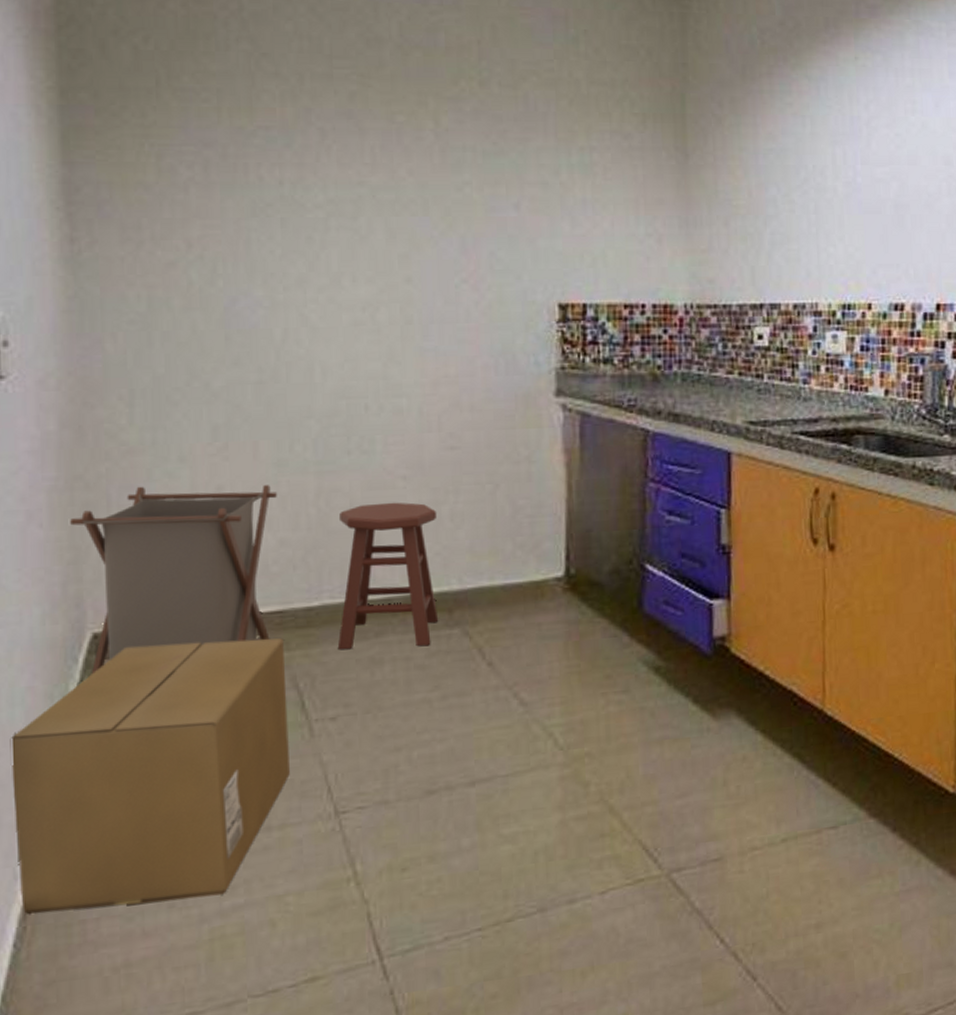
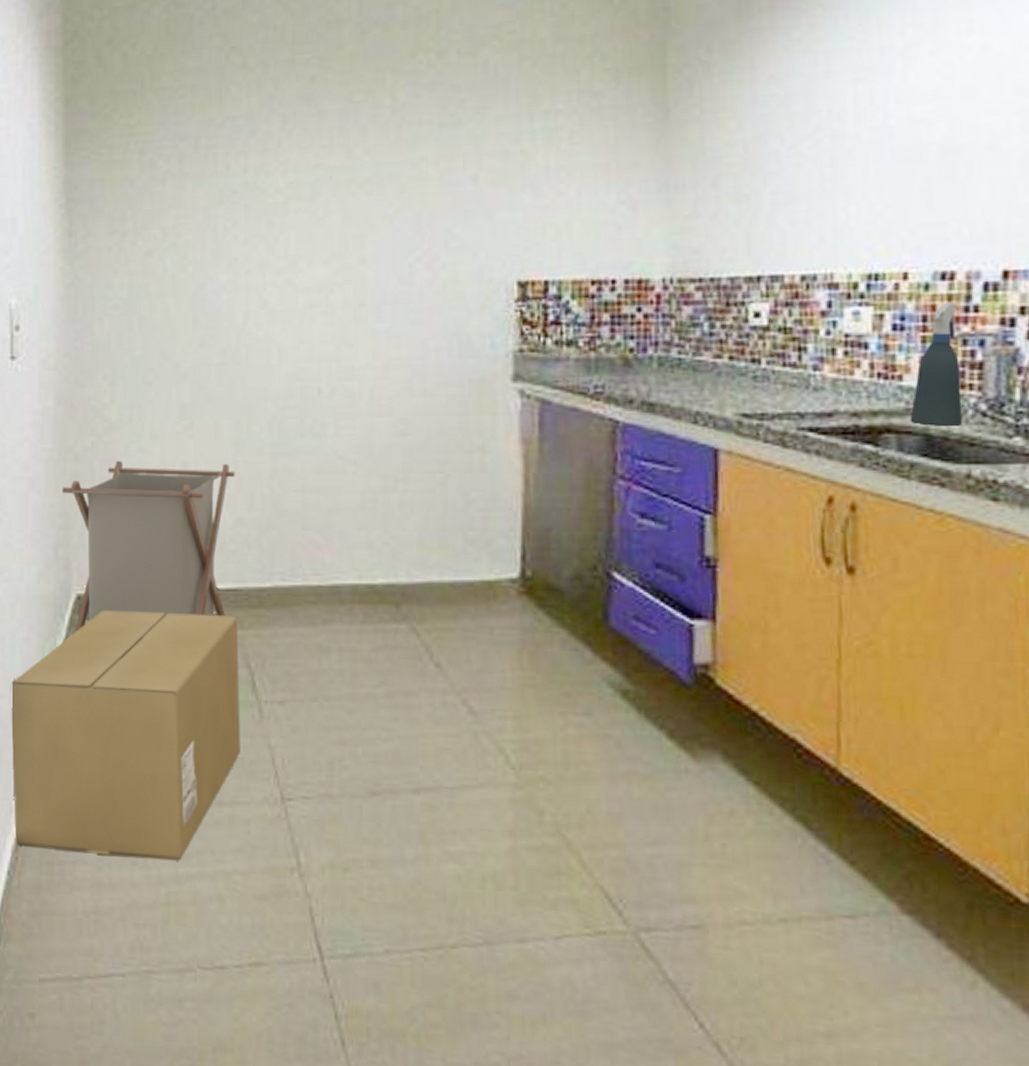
stool: present [337,502,439,650] -> none [287,487,387,639]
spray bottle: none [873,328,910,428] -> present [909,301,963,426]

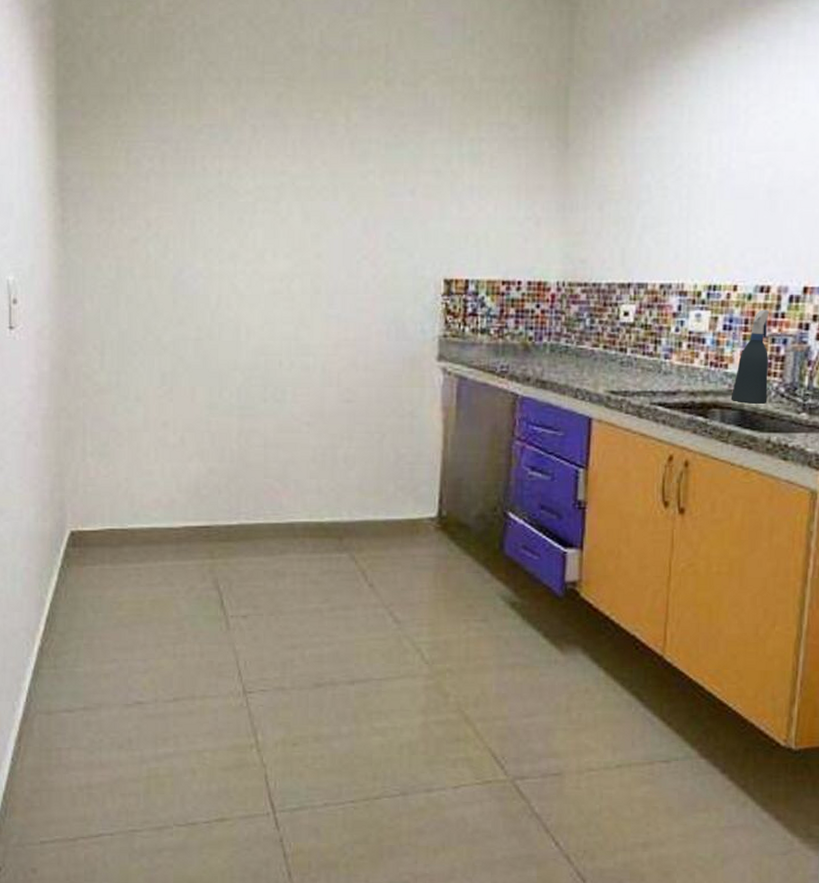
box: present [10,611,240,861] -> none [12,544,210,744]
laundry basket: present [62,460,235,633] -> none [57,418,208,563]

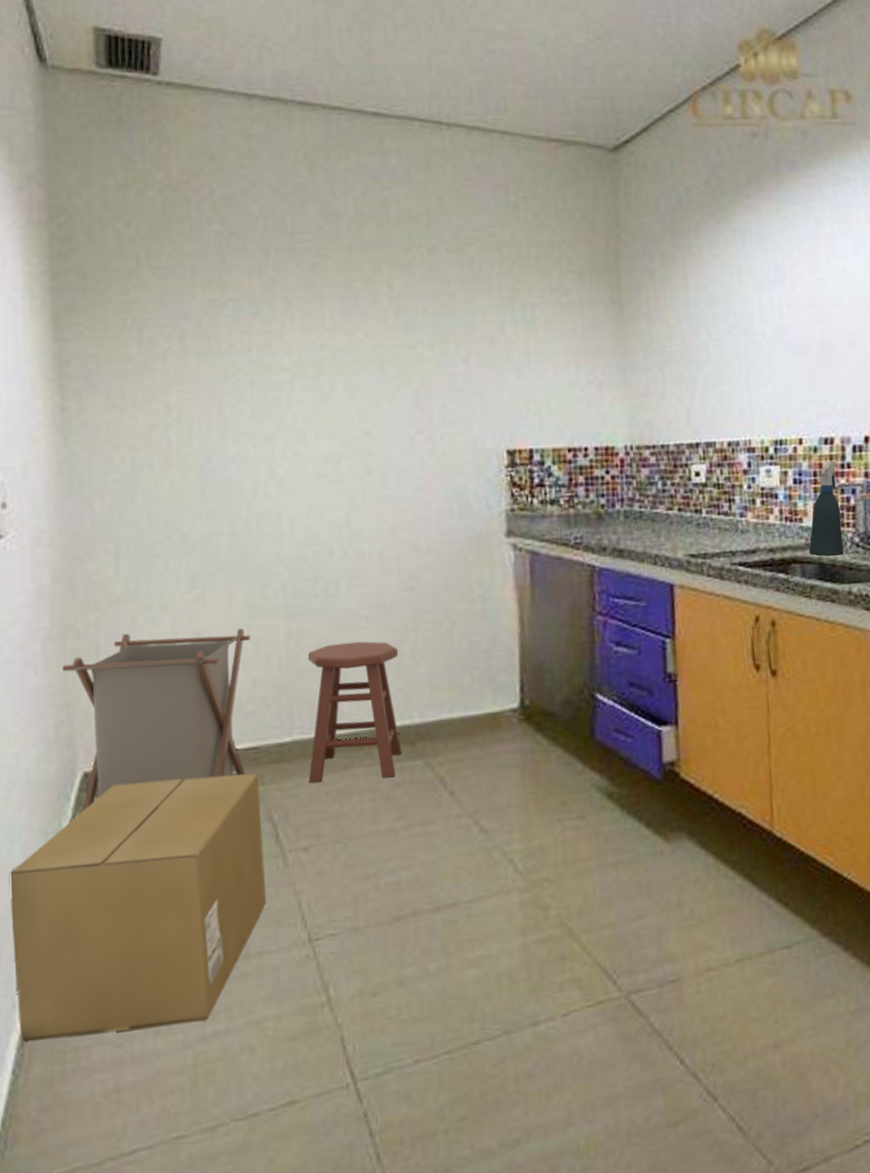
box: none [12,544,210,744] -> present [8,773,266,1042]
laundry basket: none [57,418,208,563] -> present [62,629,250,812]
stool: none [250,444,334,566] -> present [307,641,402,783]

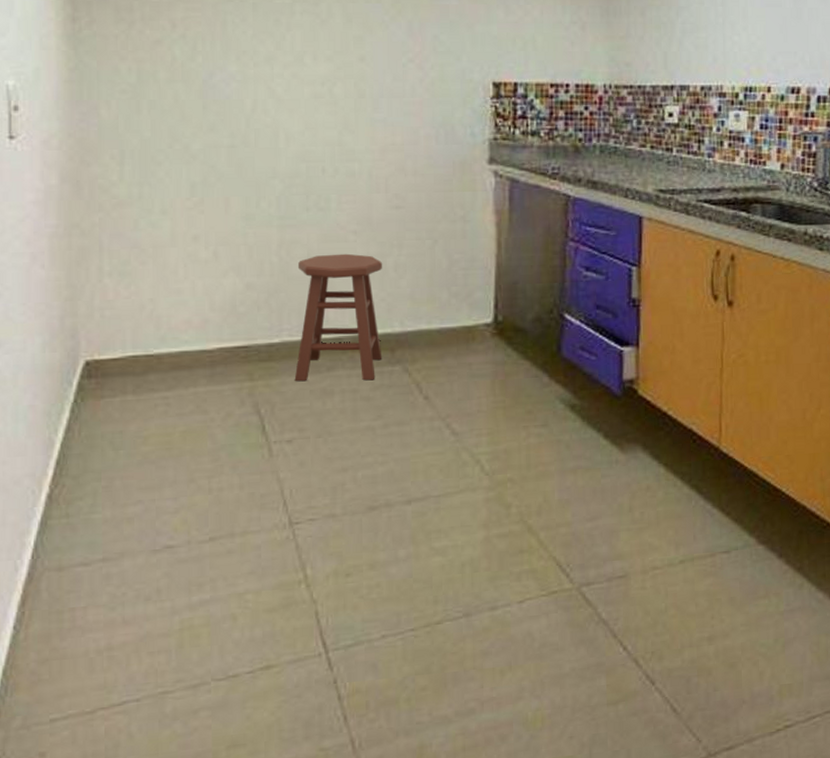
box: present [8,773,266,1042] -> none [13,370,251,602]
laundry basket: present [62,629,250,812] -> none [68,234,245,397]
spray bottle: present [808,460,844,556] -> none [770,109,803,198]

